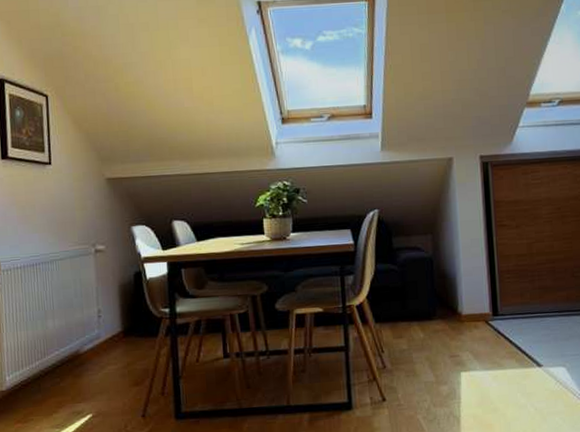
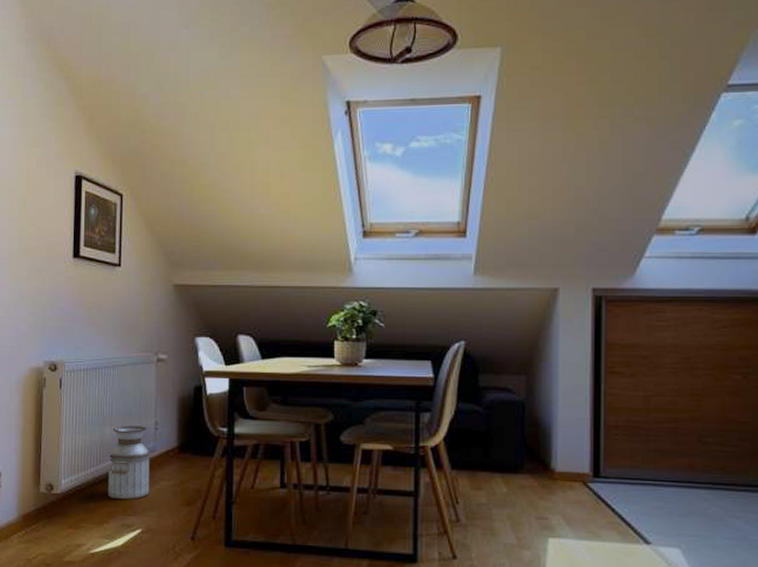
planter: none [53,315,98,389] -> present [108,425,150,500]

